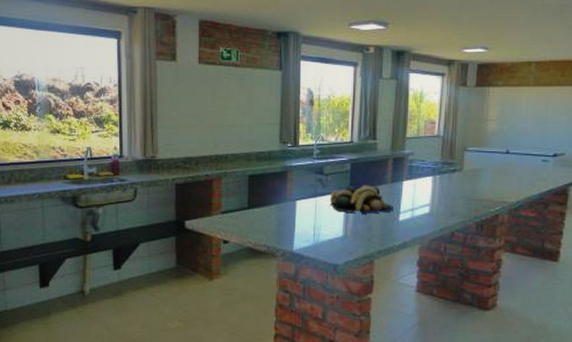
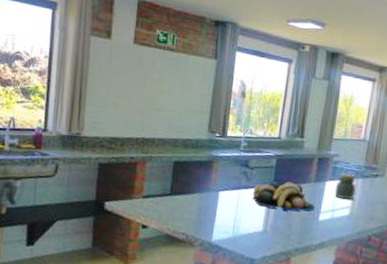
jar: none [412,172,435,198] -> present [334,173,357,200]

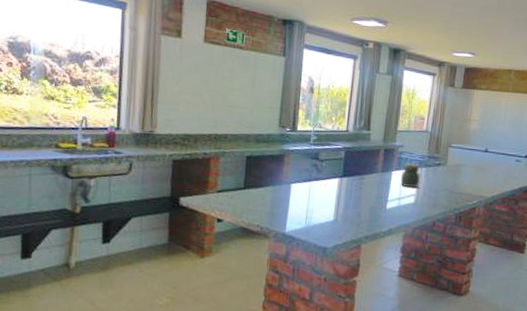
fruit bowl: present [252,181,314,212] -> none [323,172,382,201]

